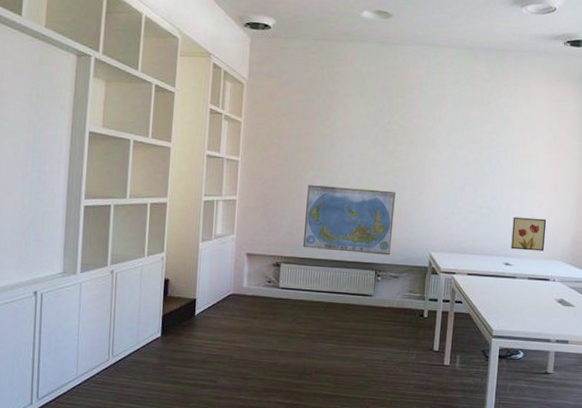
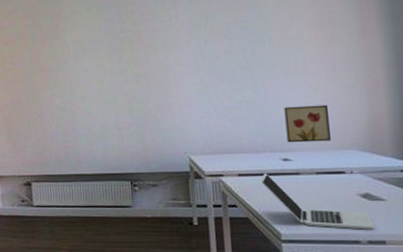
world map: present [302,185,396,256] -> none [47,98,144,165]
laptop: none [485,274,563,331] -> present [261,173,375,230]

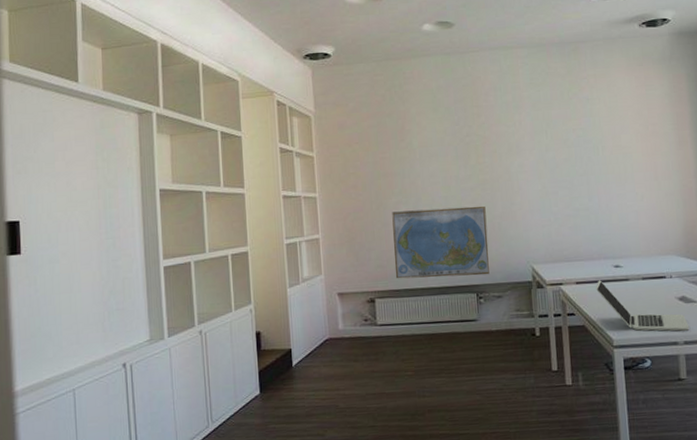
world map: none [47,98,144,165] -> present [392,205,490,279]
wall art: present [284,104,331,143] -> none [615,212,654,250]

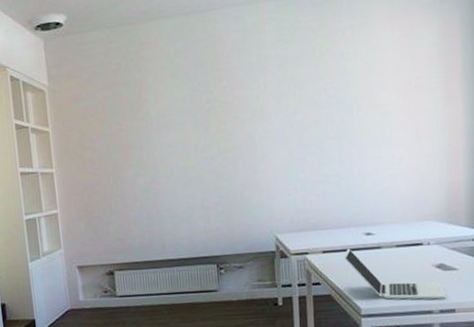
world map: present [392,205,490,279] -> none [129,175,231,252]

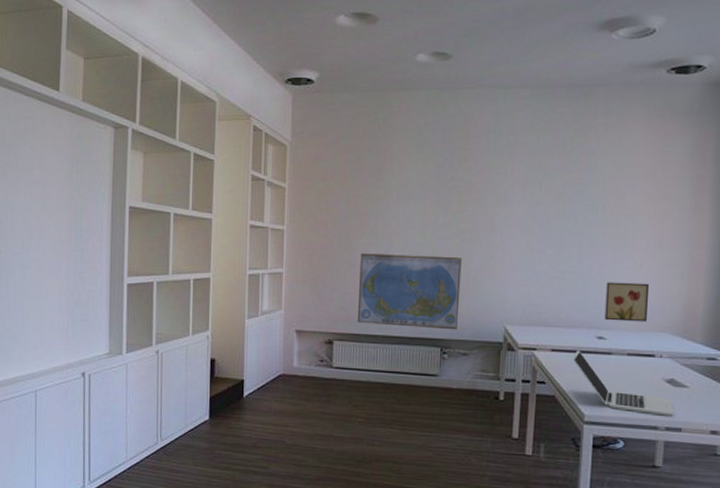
world map: none [129,175,231,252] -> present [357,253,462,330]
wall art: none [368,175,412,217] -> present [604,282,650,322]

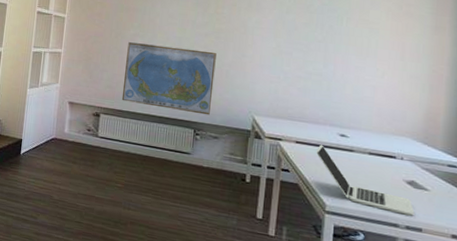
wall art: present [604,282,650,322] -> none [347,85,392,126]

